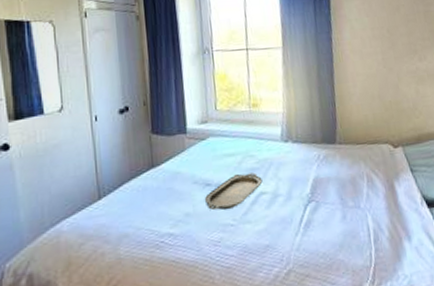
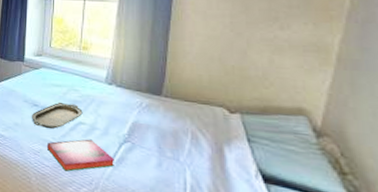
hardback book: none [228,209,303,255] -> present [47,139,116,172]

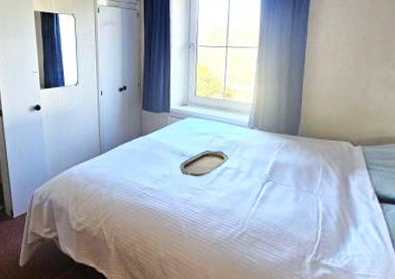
hardback book: present [47,139,116,172] -> none [196,182,259,215]

